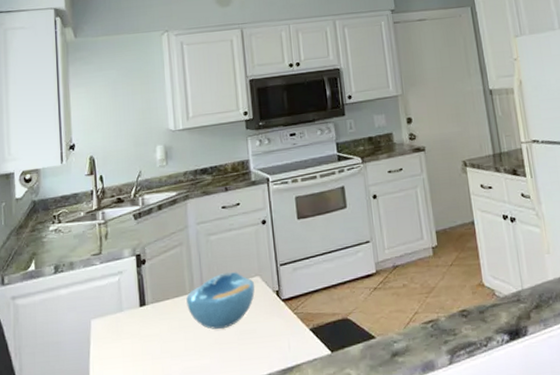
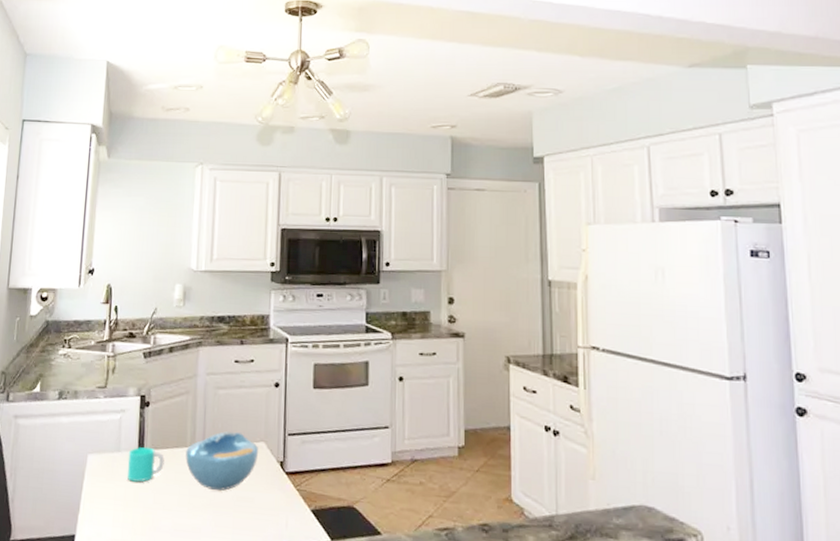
cup: none [131,301,167,337] -> present [127,446,165,482]

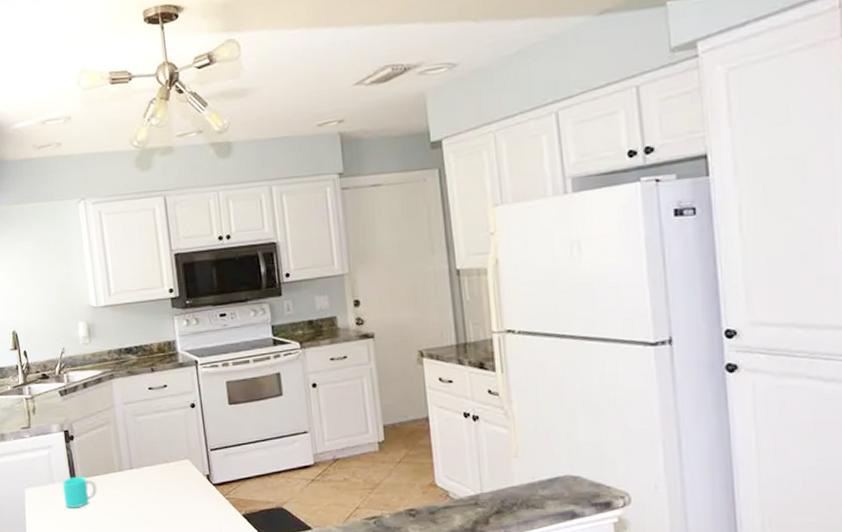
bowl: present [185,431,259,492] -> none [115,454,185,508]

